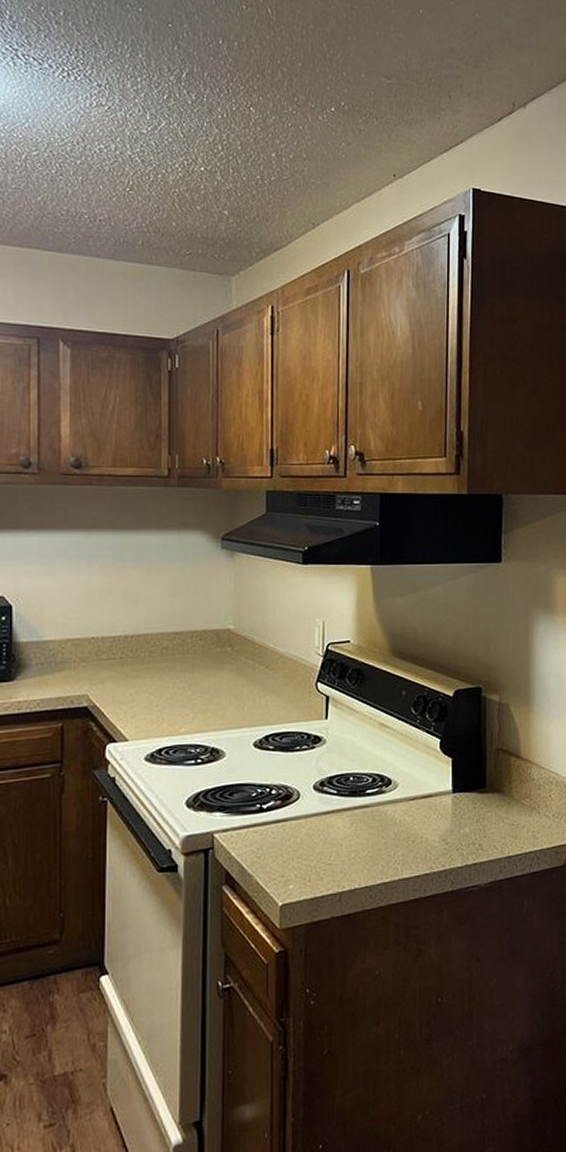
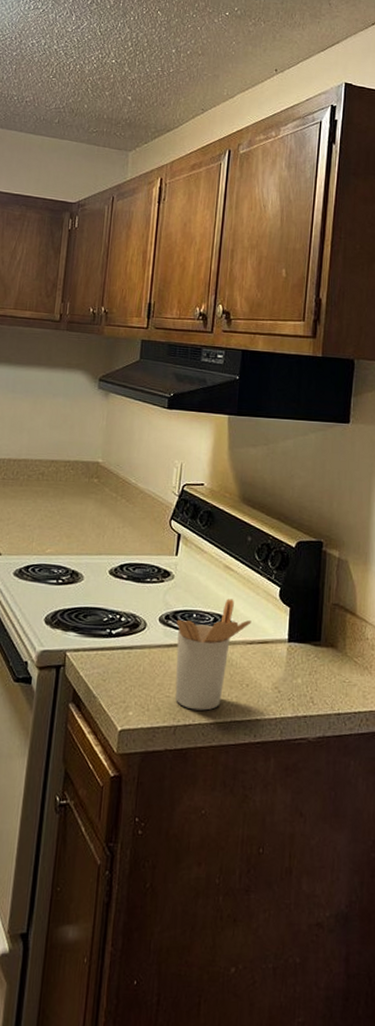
utensil holder: none [332,757,413,874] -> present [175,598,251,711]

